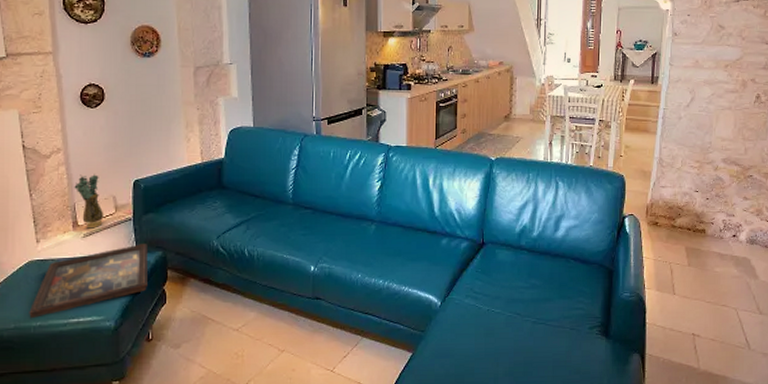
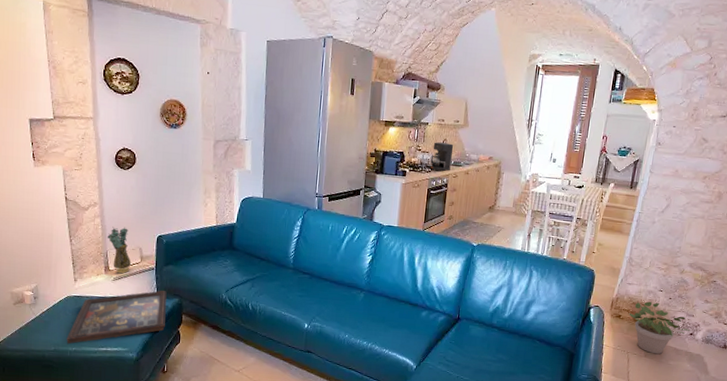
coffee maker: none [434,50,460,82] -> present [427,142,454,172]
potted plant: none [665,204,734,262] -> present [628,301,692,355]

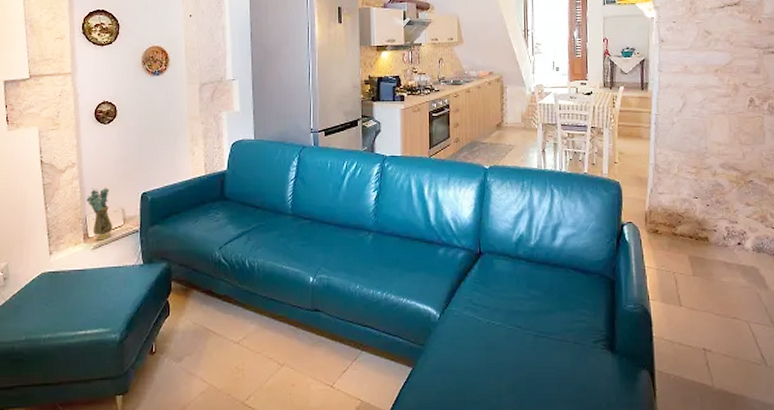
decorative tray: present [66,290,167,345] -> none [39,255,153,331]
coffee maker: present [427,142,454,172] -> none [426,62,451,92]
potted plant: present [628,301,692,355] -> none [665,211,739,272]

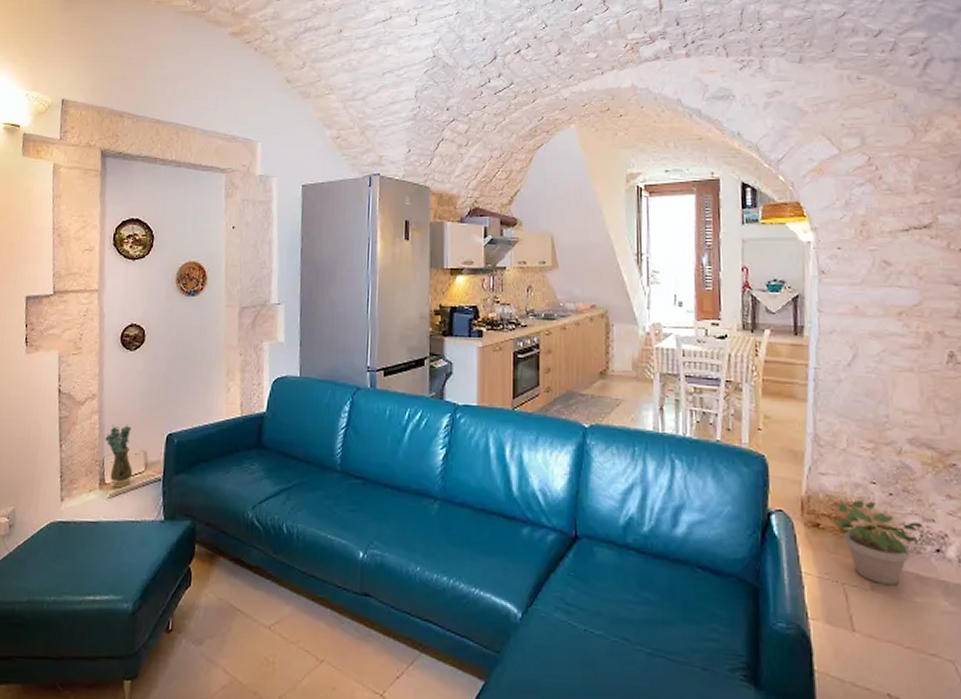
potted plant: none [665,211,739,272] -> present [830,500,937,586]

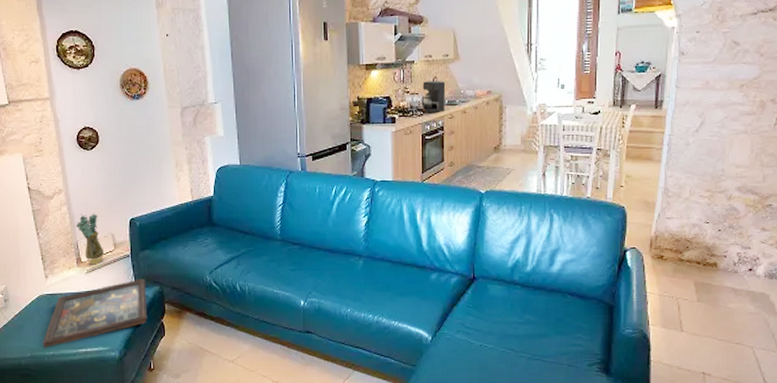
decorative tray: none [43,510,176,592] -> present [42,279,147,349]
coffee maker: none [510,290,542,328] -> present [419,81,446,114]
potted plant: present [830,500,937,586] -> none [671,236,750,298]

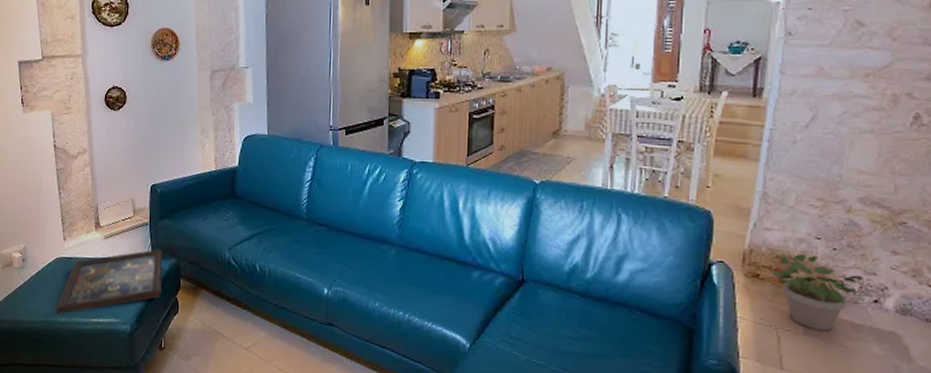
vase: present [76,212,105,265] -> none [97,175,124,231]
coffee maker: present [419,81,446,114] -> none [467,54,499,90]
potted plant: none [671,236,750,298] -> present [770,254,876,332]

